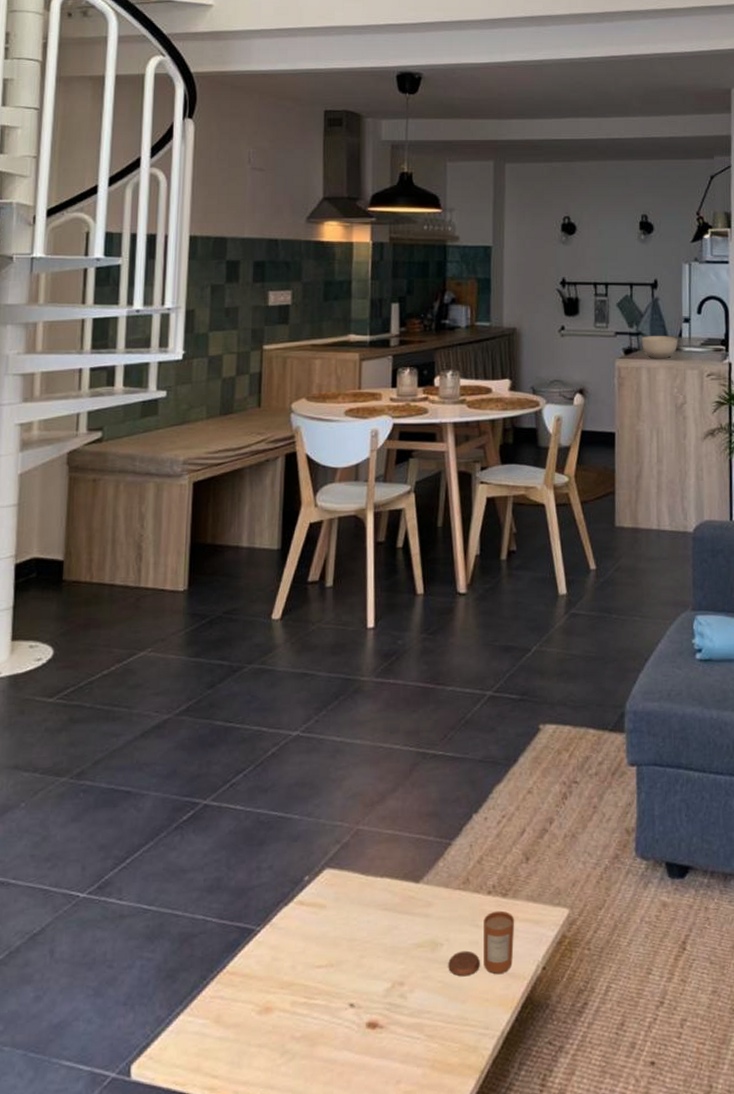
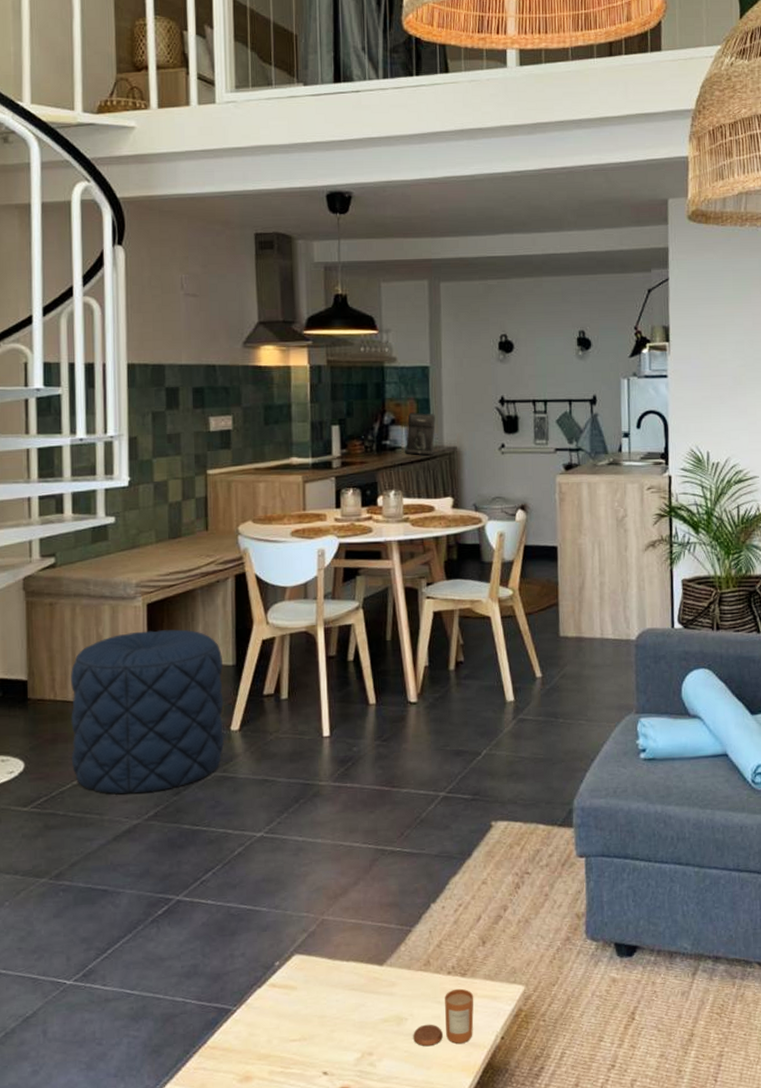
pouf: none [103,510,267,686] -> present [71,629,224,794]
coffee maker: none [464,292,496,336] -> present [405,412,436,456]
bowl: present [641,335,678,359] -> none [580,450,618,474]

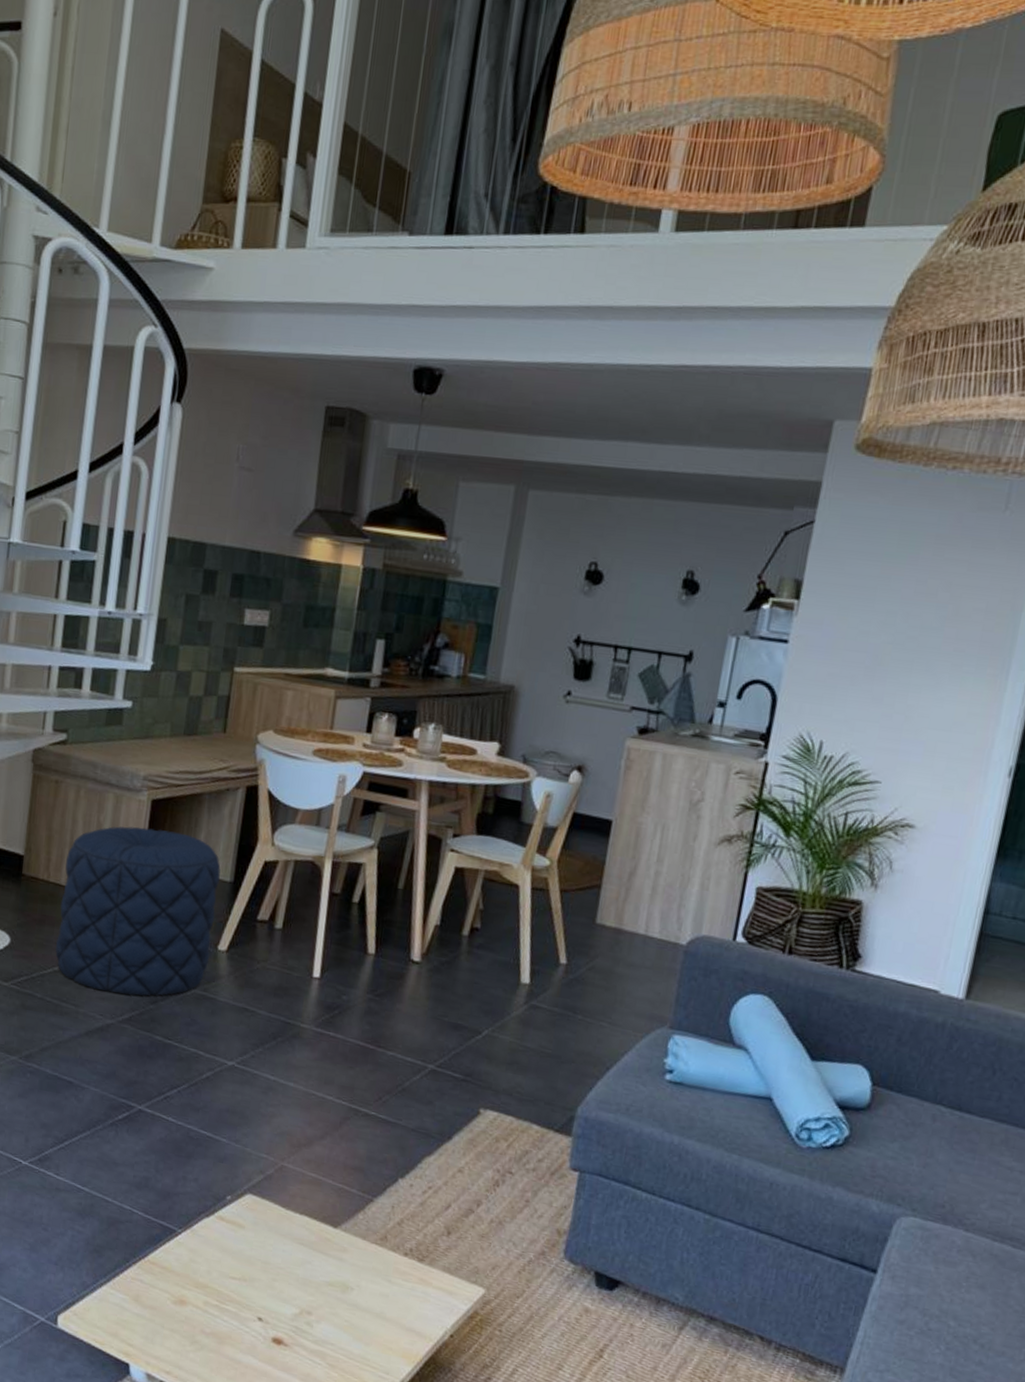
coffee maker: present [405,412,436,456] -> none [454,637,496,691]
candle: present [413,988,474,1046] -> none [356,1272,429,1330]

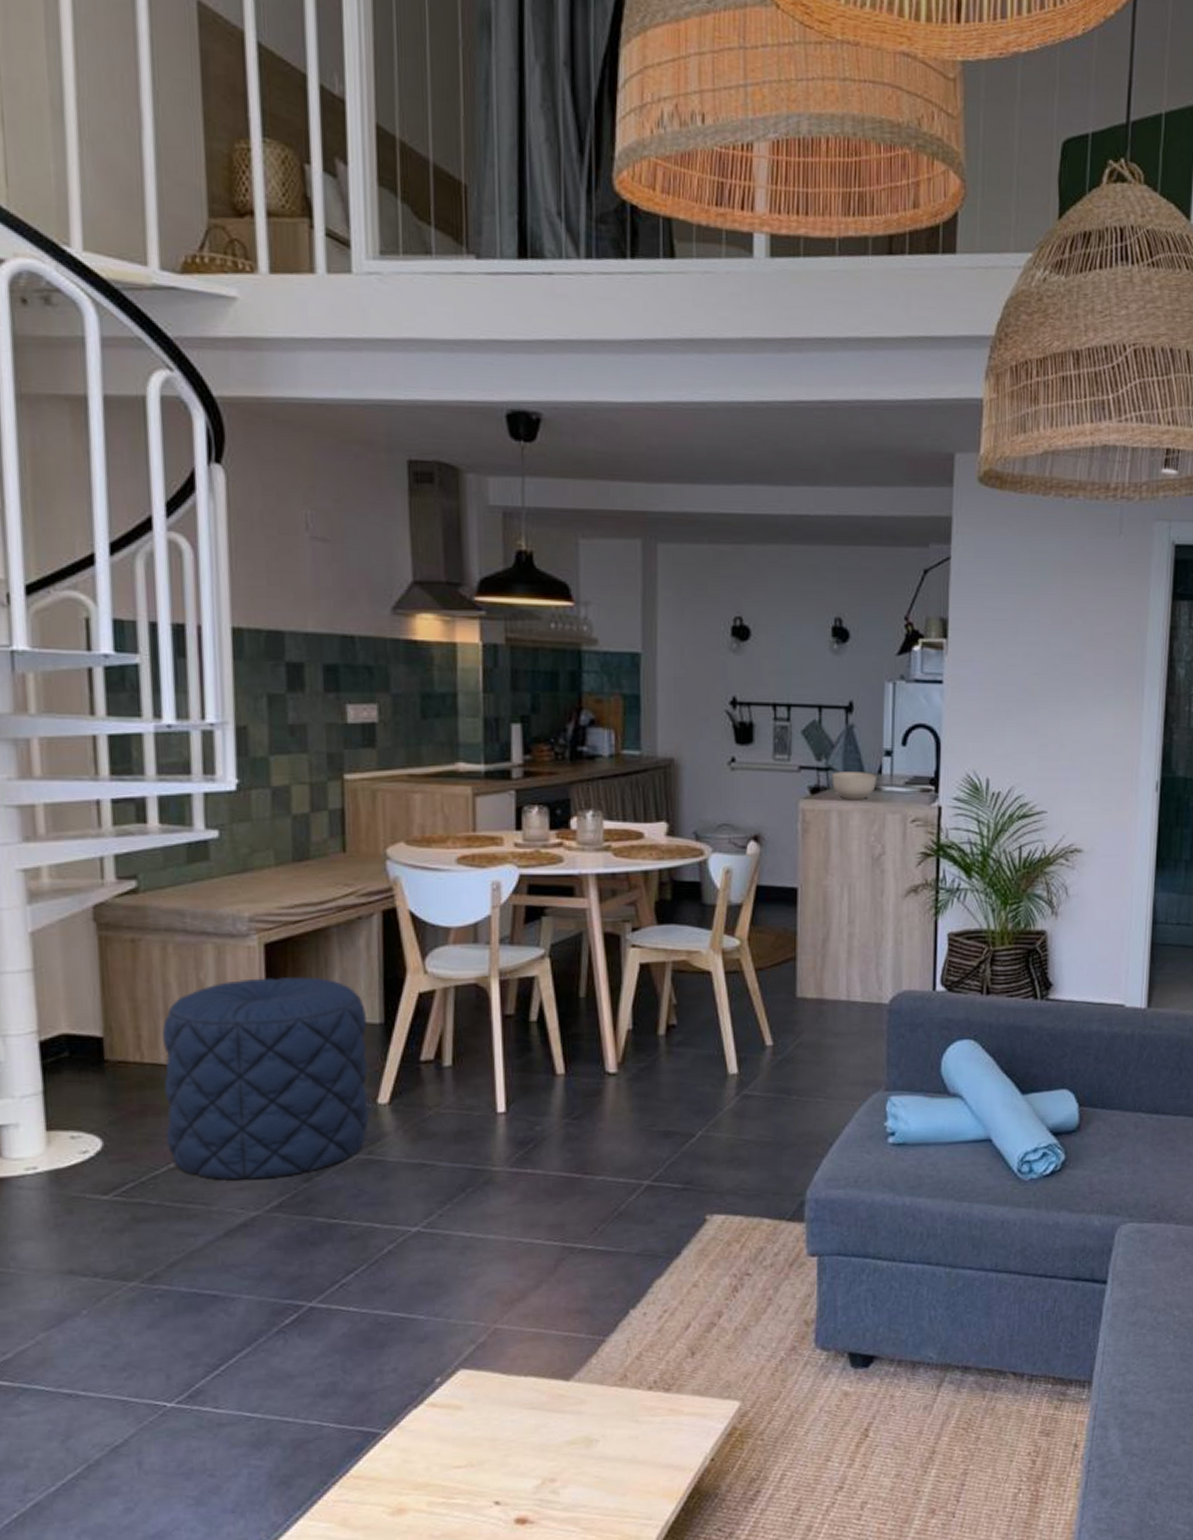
bowl: none [660,716,707,747] -> present [831,770,877,801]

